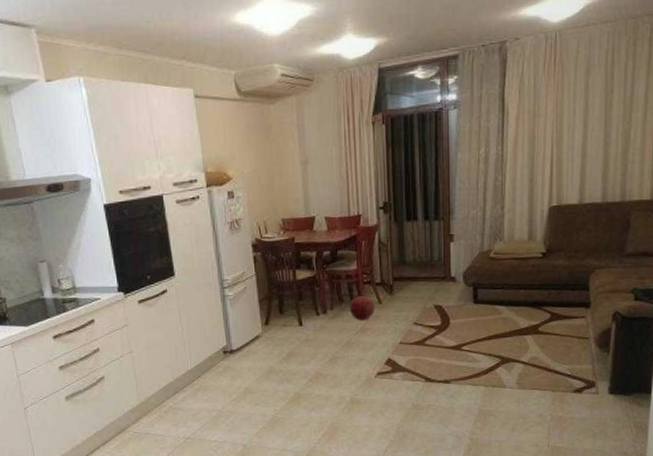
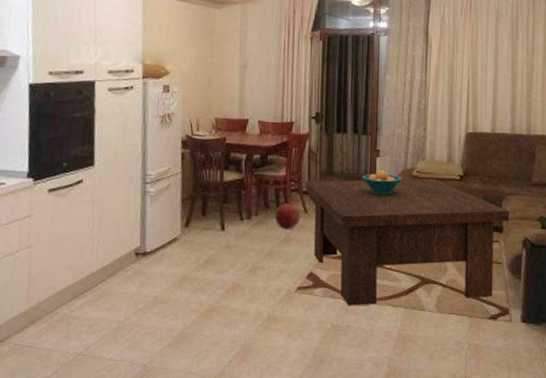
coffee table: none [377,259,598,387] -> present [305,178,510,306]
fruit bowl: none [436,254,479,280] -> present [362,169,402,195]

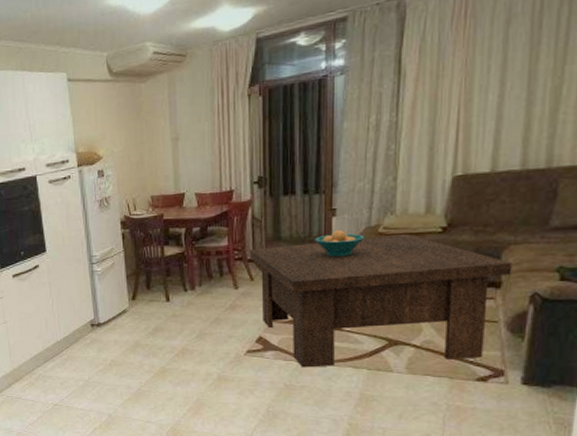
ball: present [274,204,301,230] -> none [218,273,247,298]

